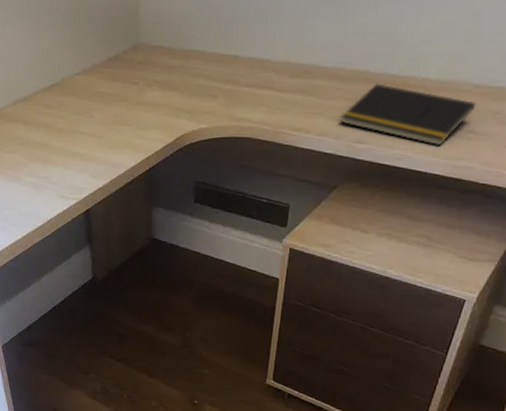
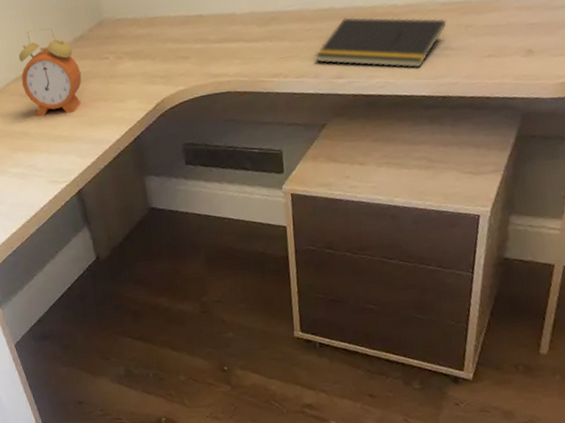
alarm clock: none [49,42,109,132] -> present [18,28,82,116]

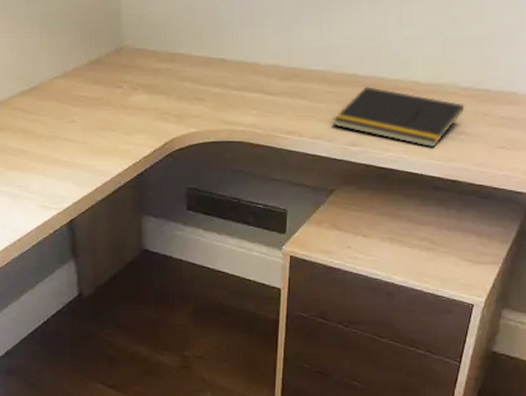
alarm clock: present [18,28,82,116] -> none [26,45,91,137]

